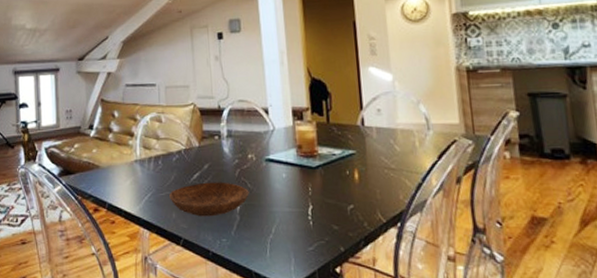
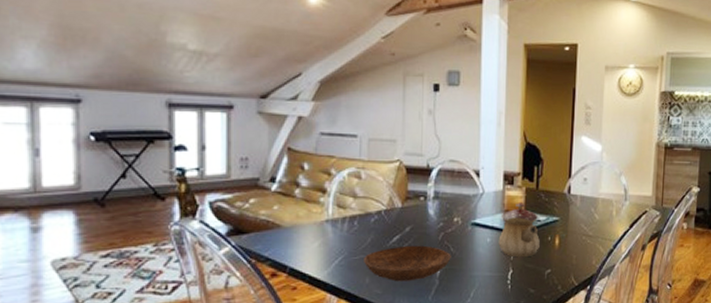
teapot: none [294,137,338,193] -> present [498,202,540,258]

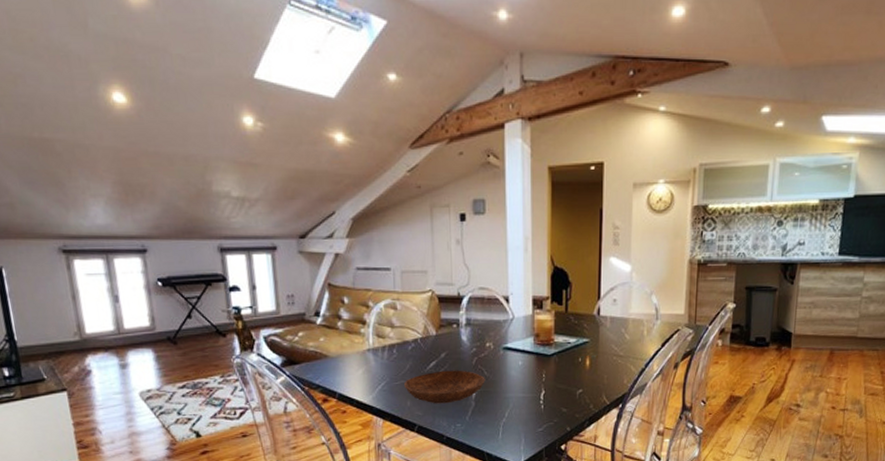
teapot: present [498,202,540,258] -> none [530,326,570,379]

